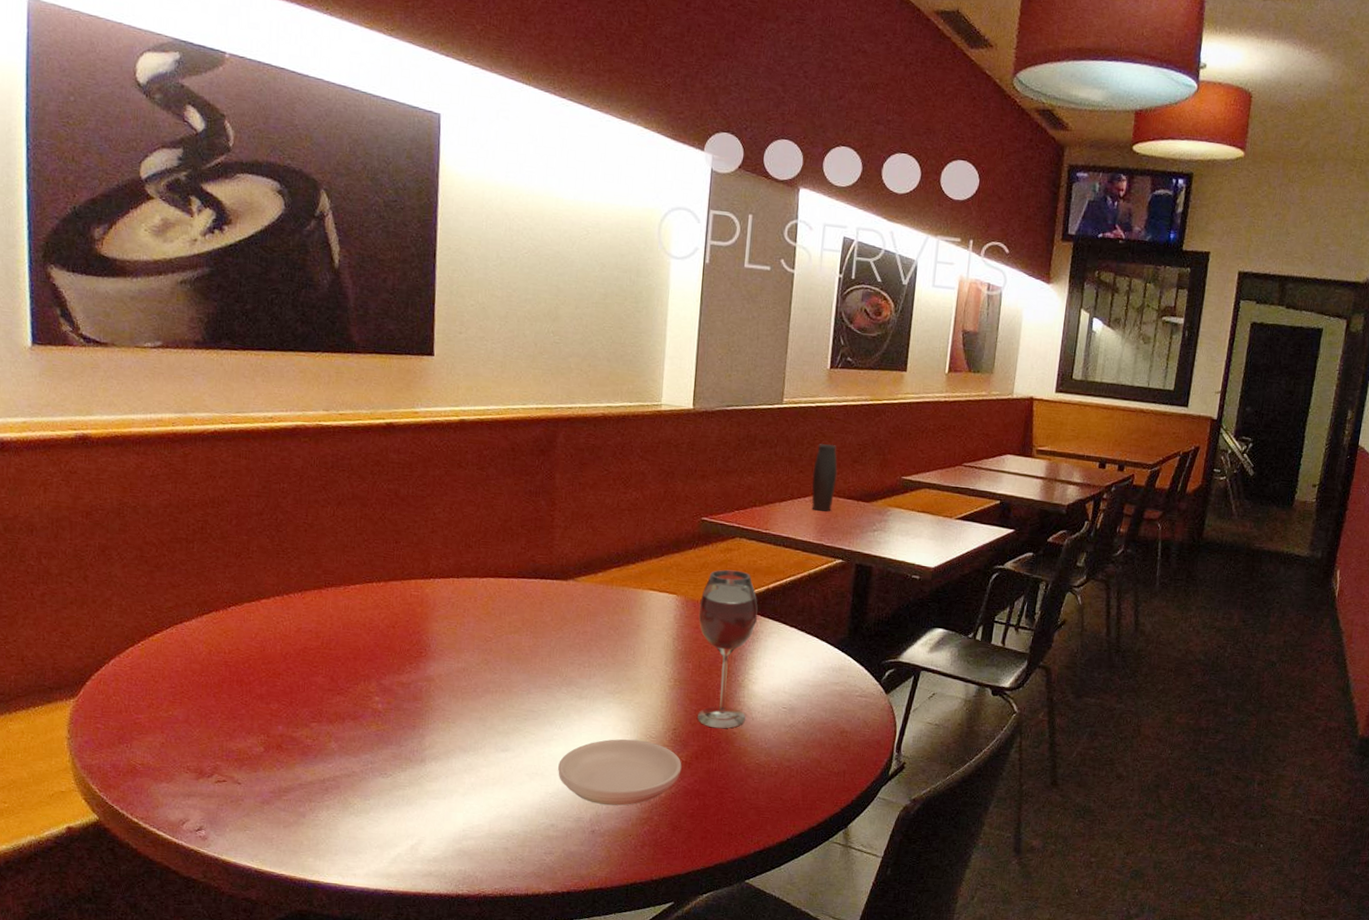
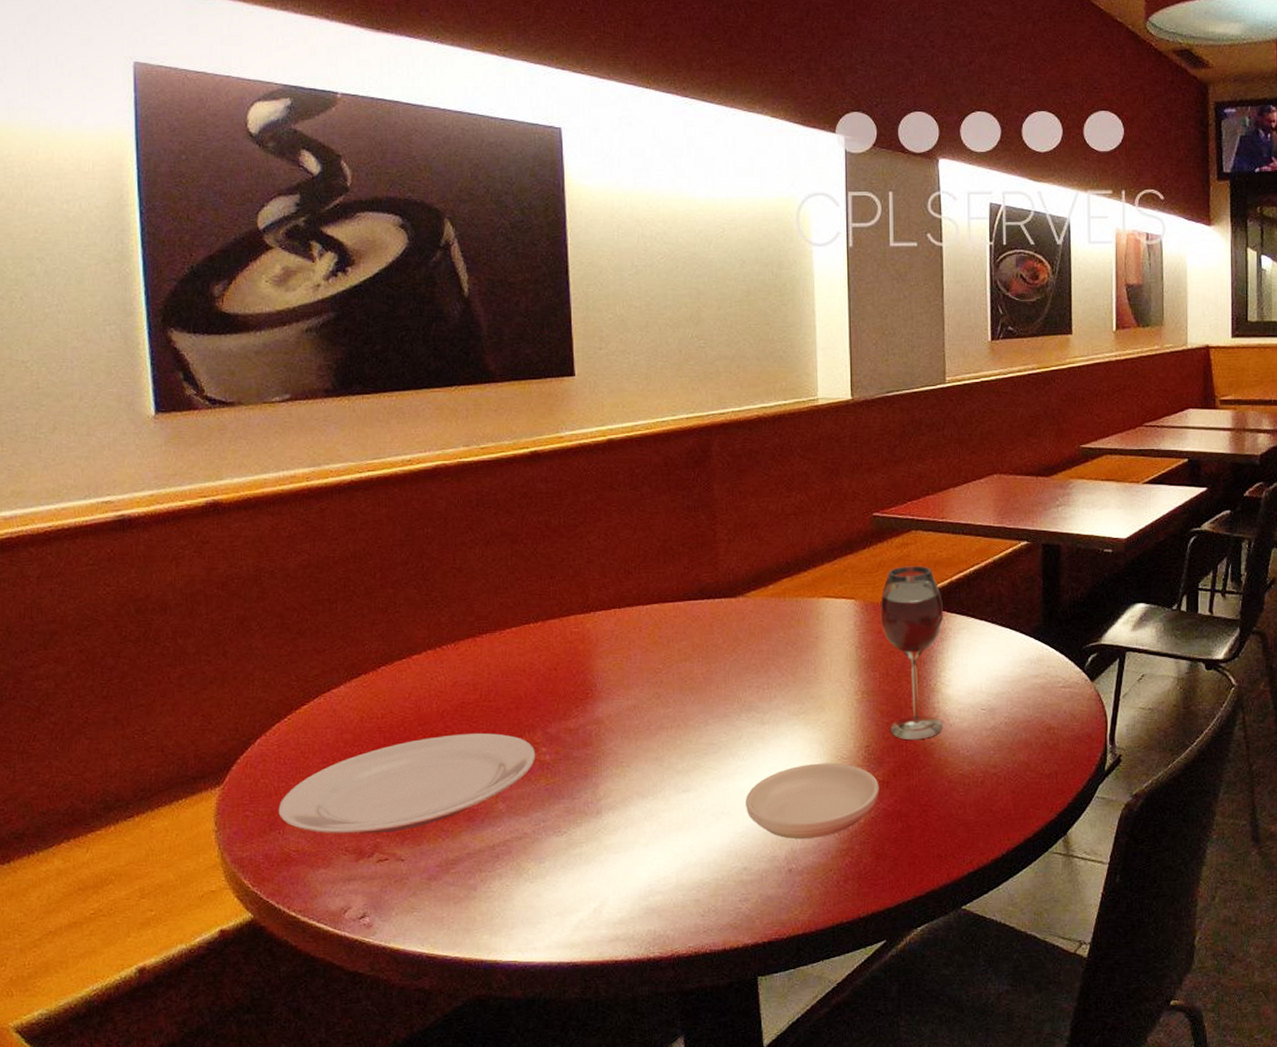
plate: none [127,675,370,757] -> present [278,732,536,834]
vase: present [811,444,838,512] -> none [985,419,1012,493]

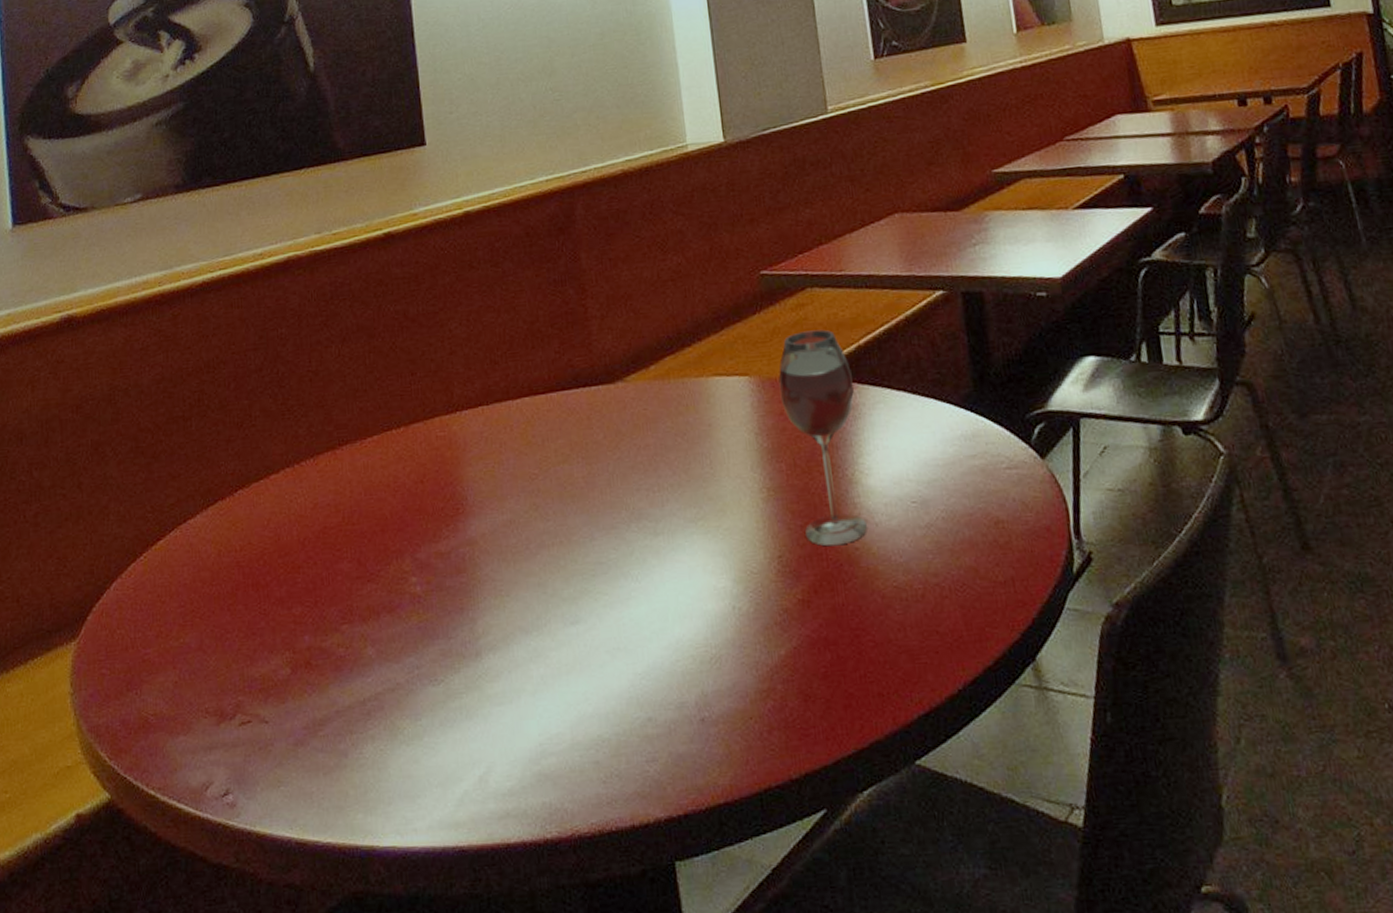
plate: present [278,732,536,834] -> none [135,562,406,693]
saucer: present [746,762,879,839] -> none [643,579,800,679]

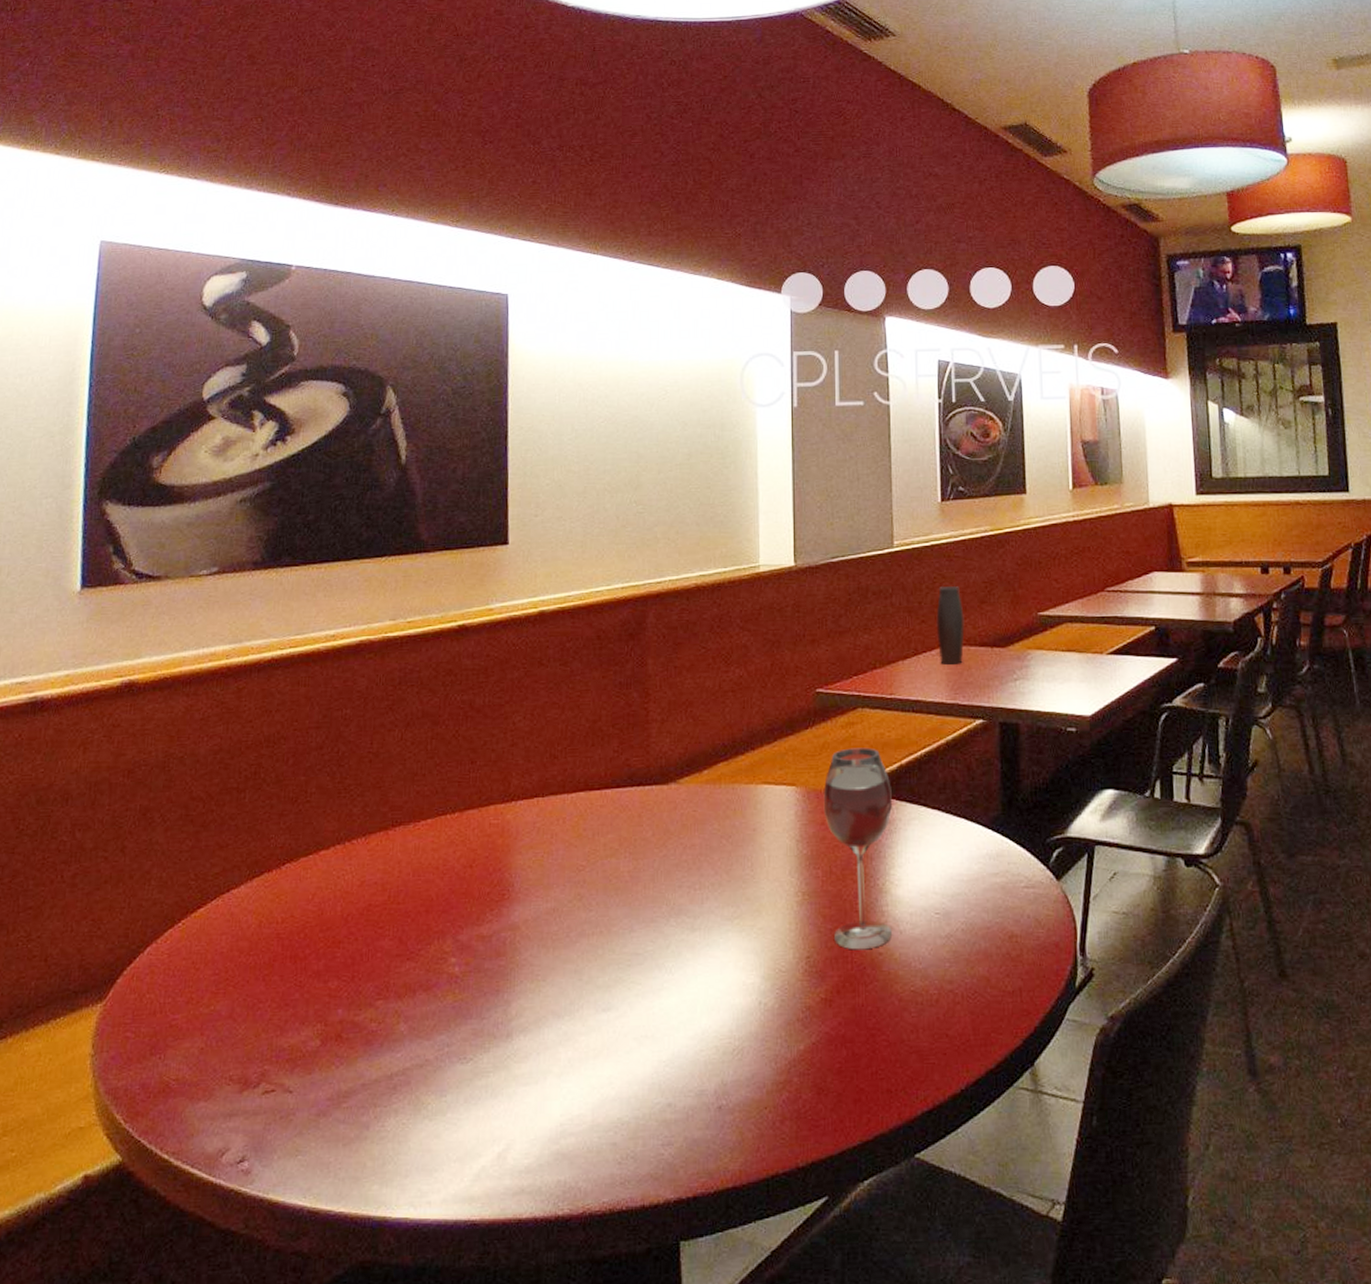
vase: none [880,148,915,236] -> present [936,585,965,666]

